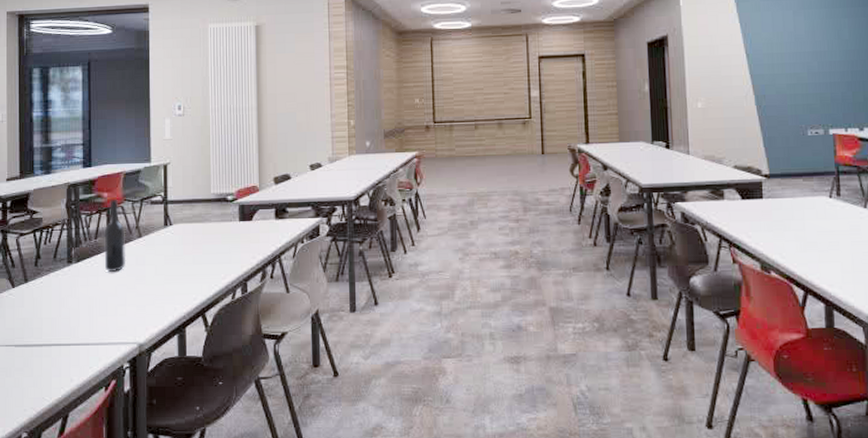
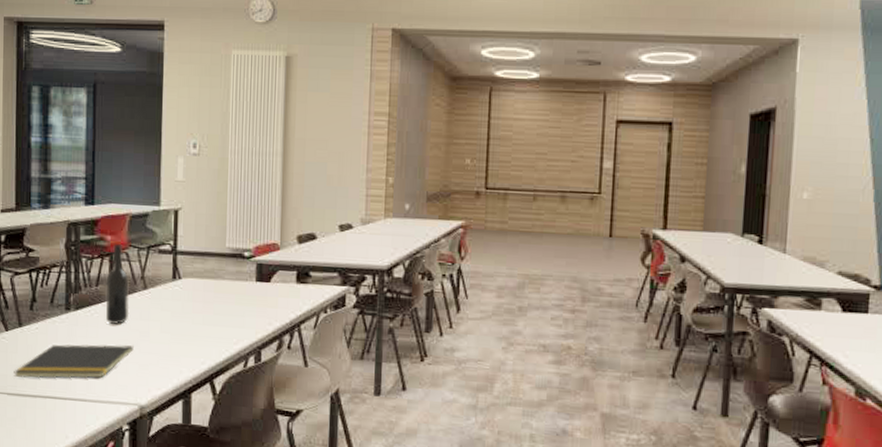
notepad: none [21,290,131,330] -> present [14,344,134,379]

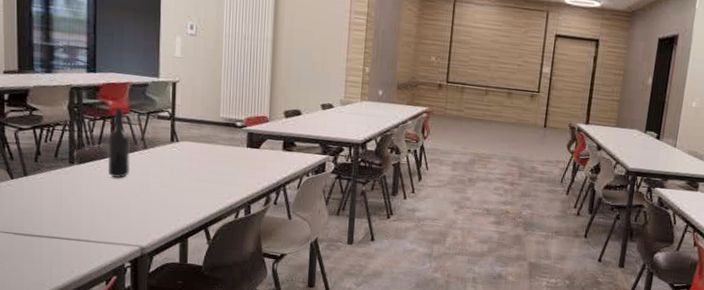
notepad: present [14,344,134,379] -> none [20,193,135,223]

